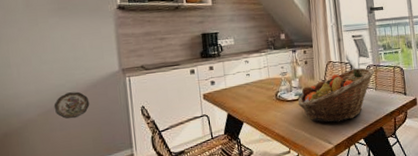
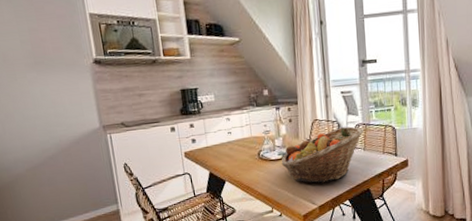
decorative plate: present [53,91,90,119] -> none [40,148,74,175]

